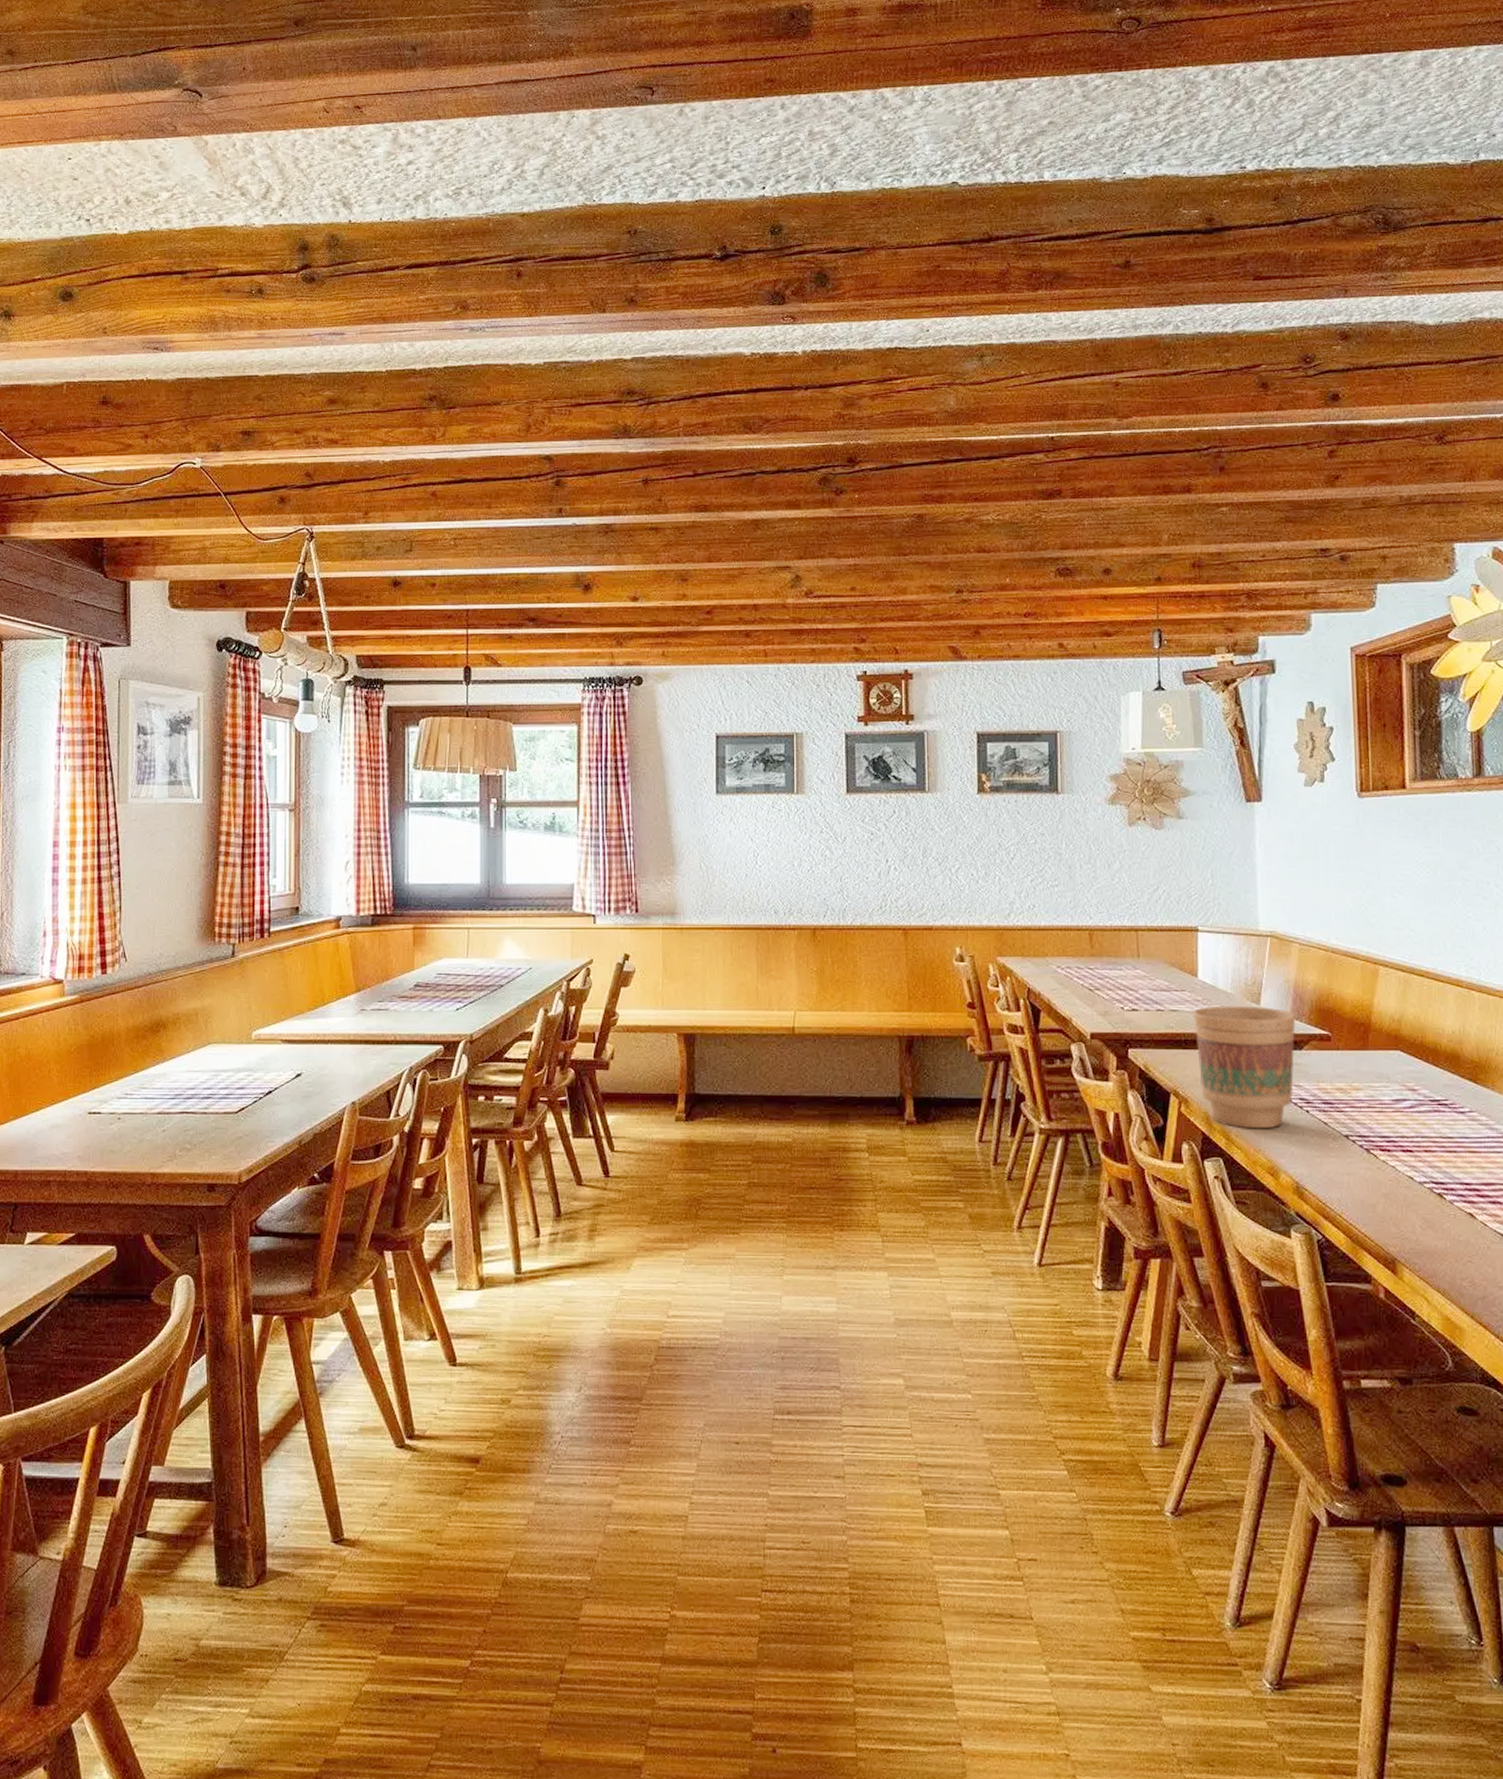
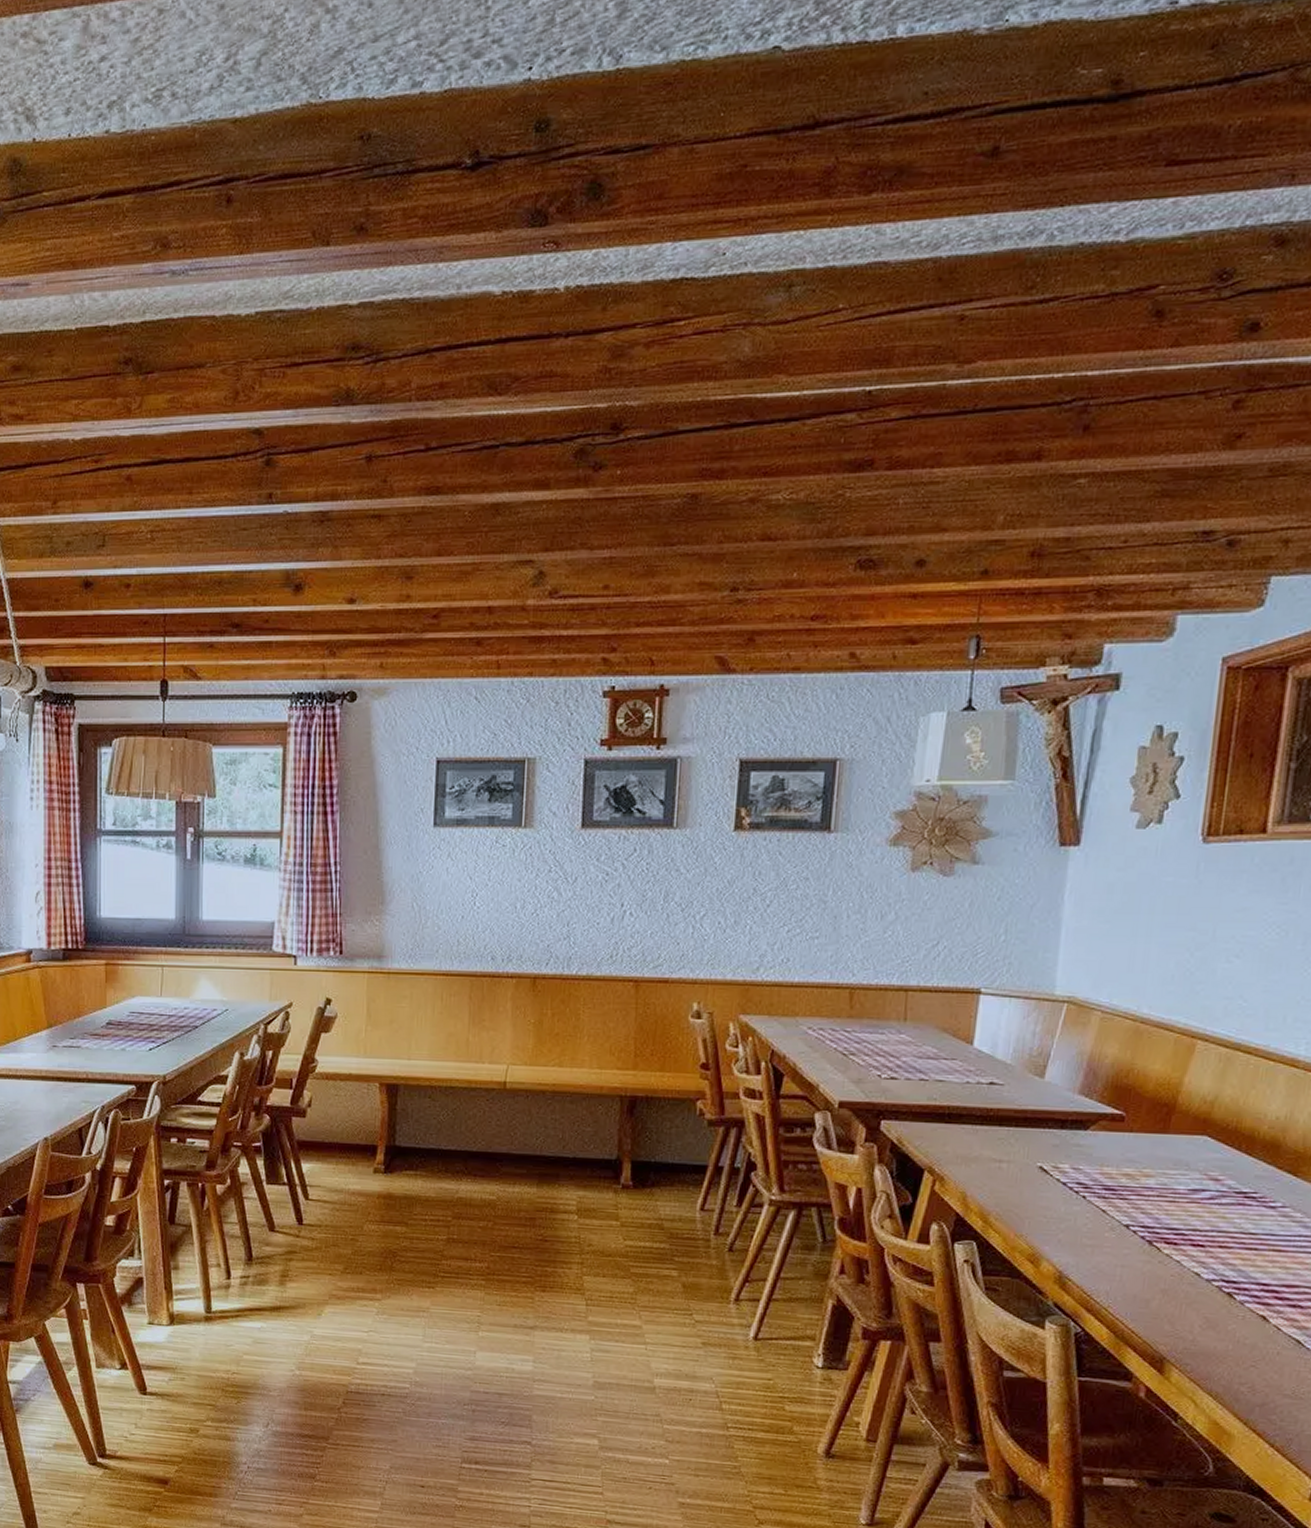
flower pot: present [1193,1005,1296,1129] -> none [961,1077,1086,1214]

